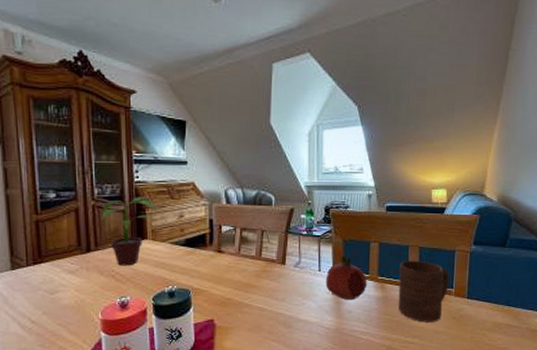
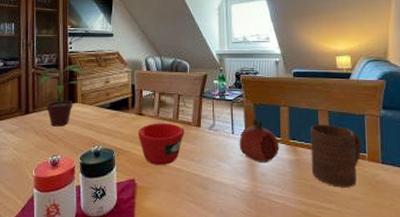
cup: none [216,260,268,306] -> present [138,123,185,166]

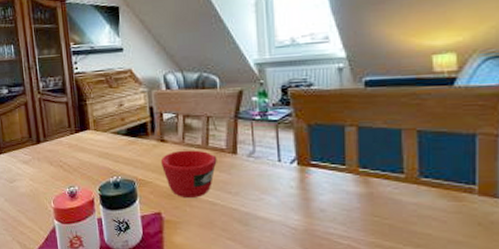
potted plant: present [39,65,87,127] -> none [47,87,98,156]
fruit: present [239,119,280,163] -> none [288,143,344,197]
cup: present [310,124,361,188] -> none [389,147,468,229]

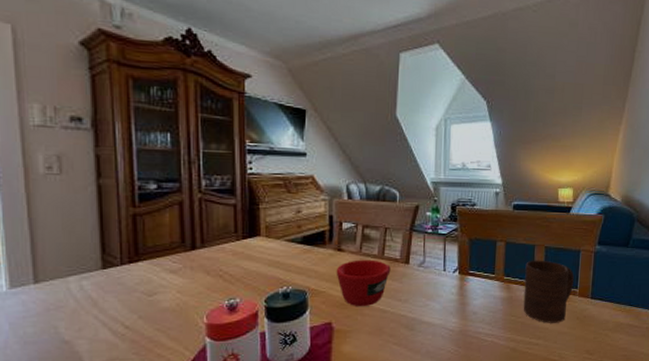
cup: none [389,147,468,229] -> present [523,260,574,323]

